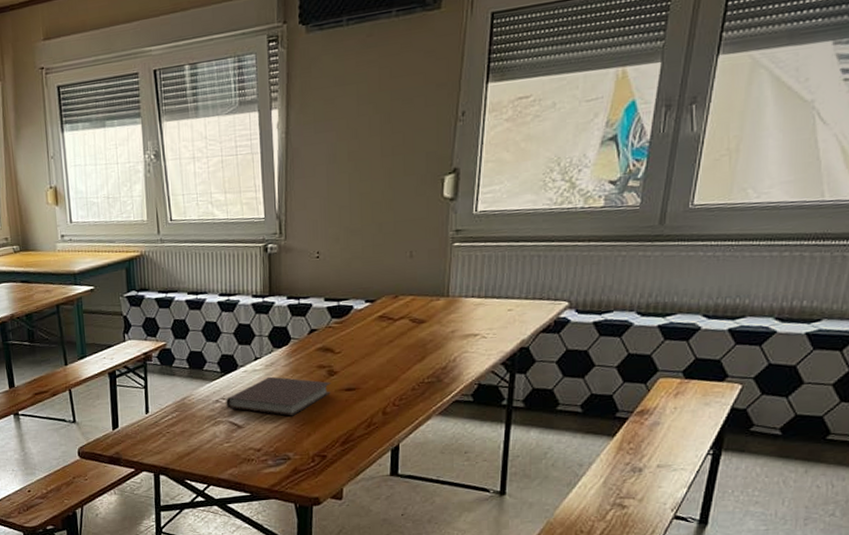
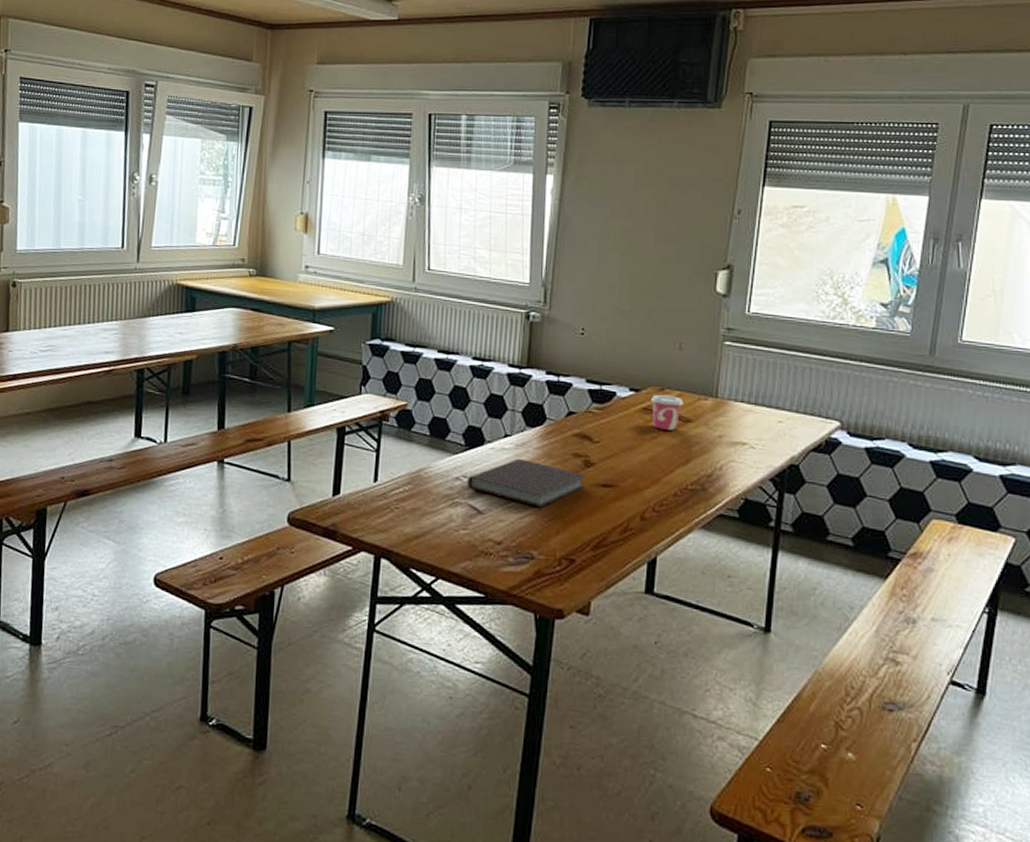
cup: none [386,301,416,334] -> present [651,394,683,430]

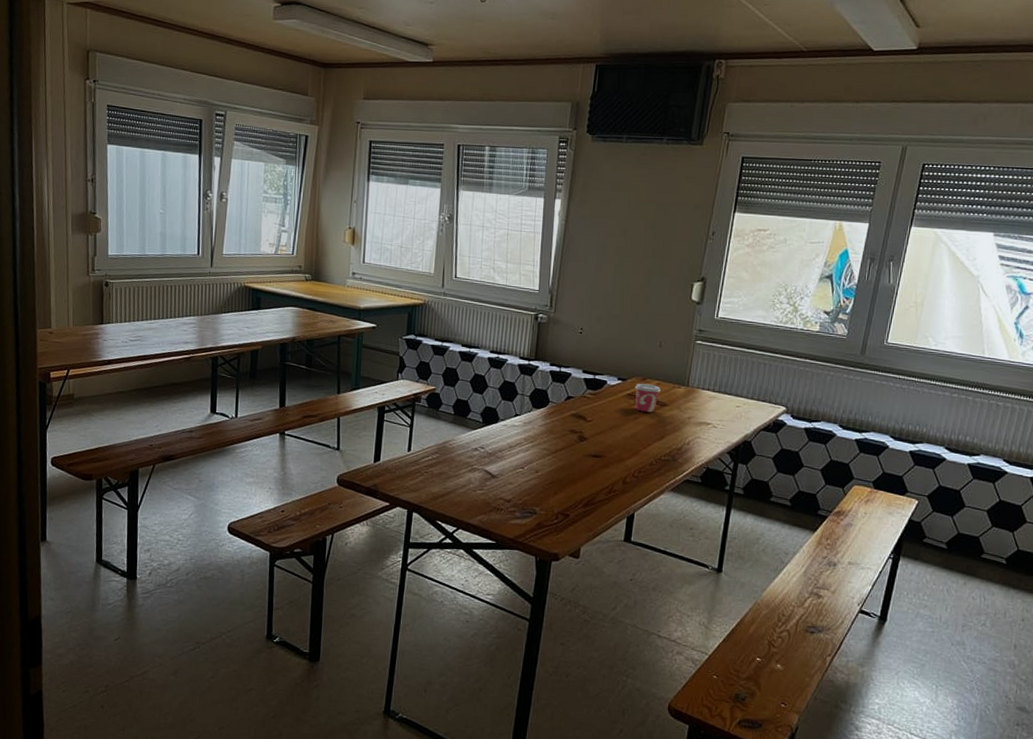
notebook: present [467,458,587,508] -> none [484,433,581,474]

